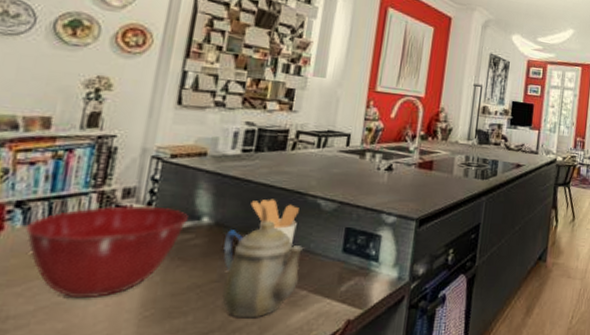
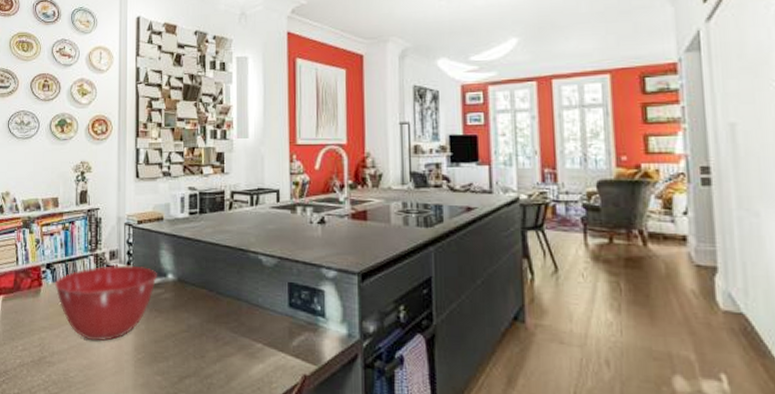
teapot: present [221,221,304,318] -> none [187,276,253,367]
utensil holder: present [250,199,299,245] -> none [203,256,244,300]

